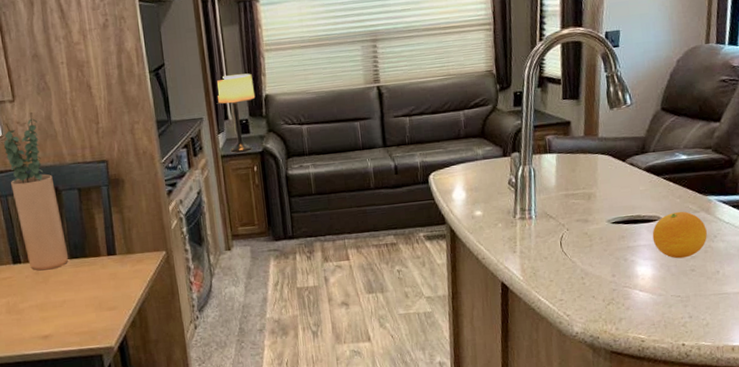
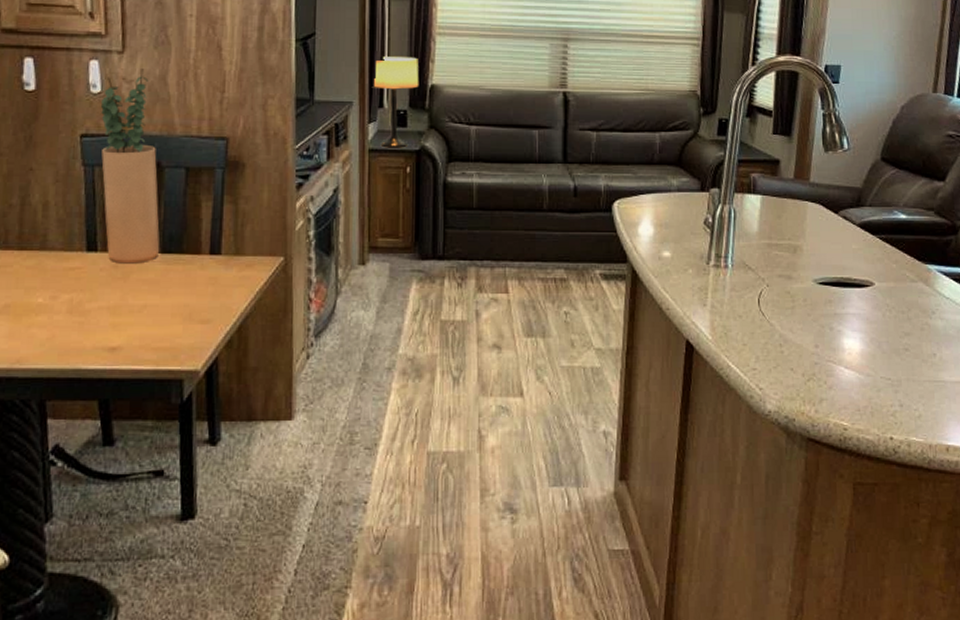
fruit: present [652,211,707,259] -> none [863,278,924,334]

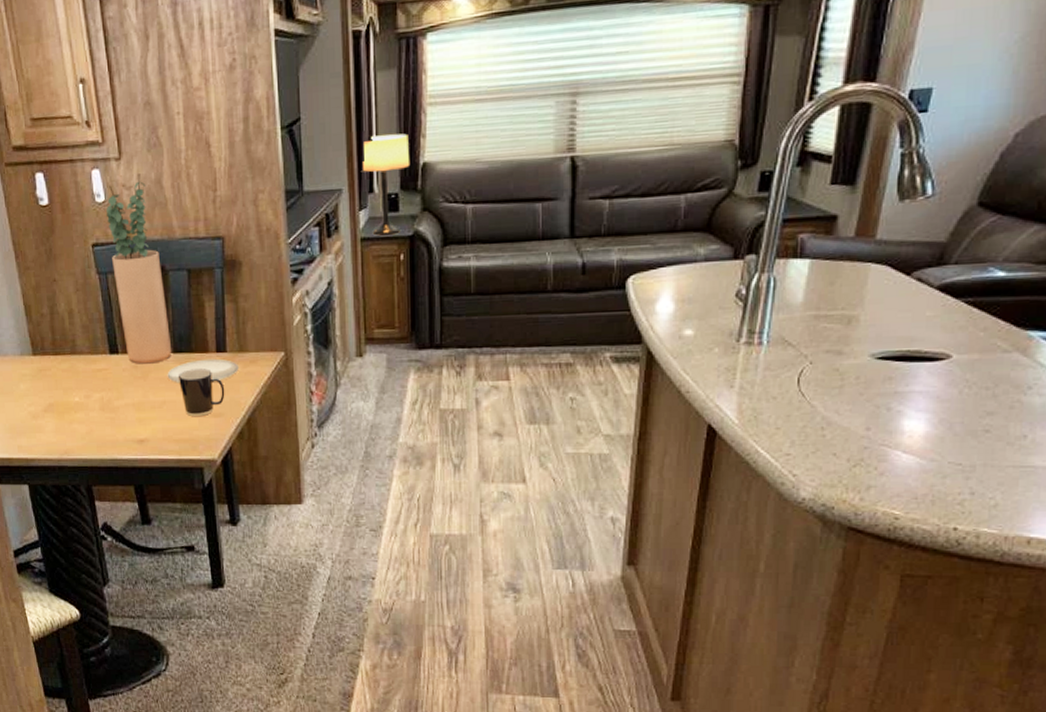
plate: none [151,261,233,286] -> present [167,358,239,383]
mug: none [163,271,216,323] -> present [178,368,225,417]

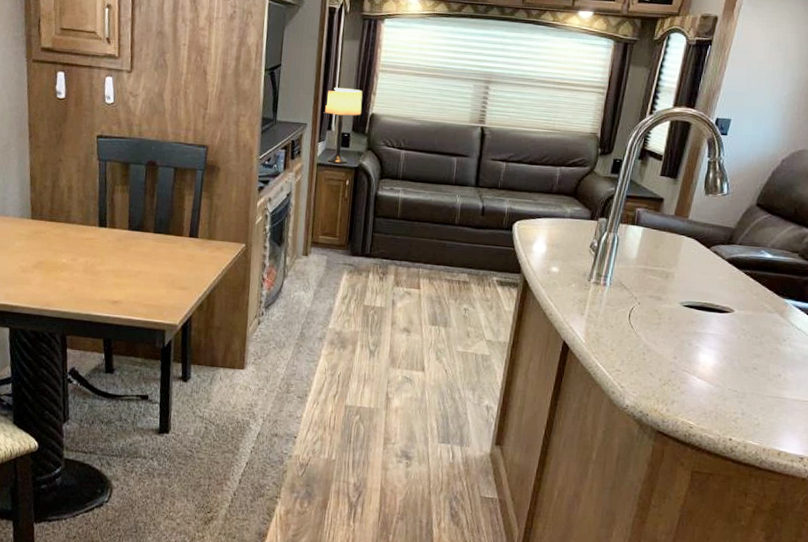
vase: present [106,174,172,364] -> none [112,86,153,239]
plate: present [167,358,239,383] -> none [145,241,206,261]
mug: present [178,368,225,417] -> none [154,248,193,288]

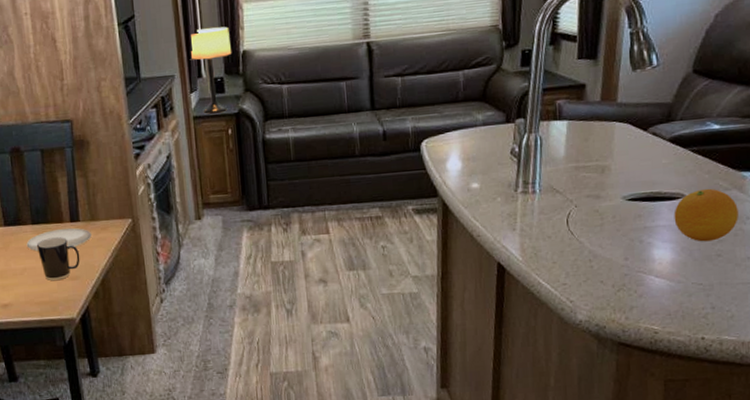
plate: none [145,241,206,261] -> present [26,227,92,252]
mug: none [154,248,193,288] -> present [36,237,80,281]
fruit: none [721,308,777,355] -> present [674,188,738,242]

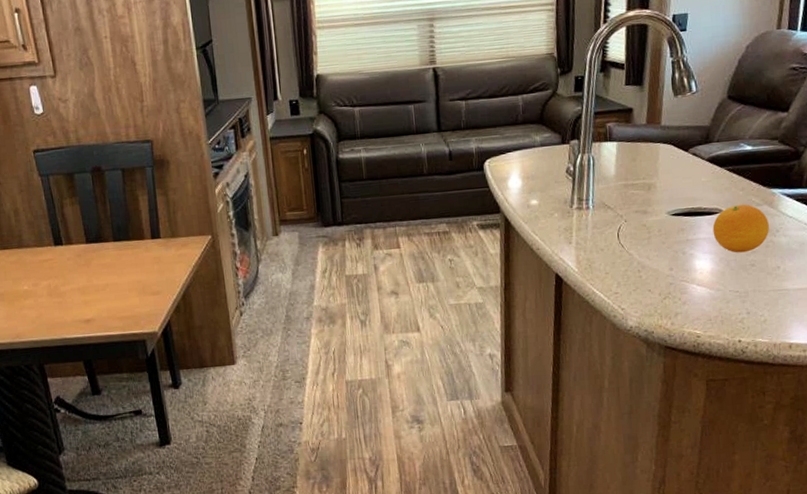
plate: present [26,227,92,252] -> none [108,244,172,268]
mug: present [36,237,80,281] -> none [118,253,162,296]
table lamp: present [189,26,232,114] -> none [265,52,307,135]

